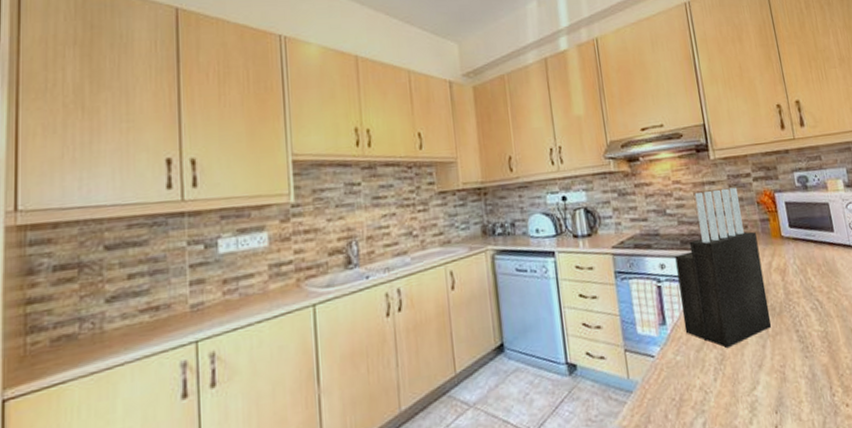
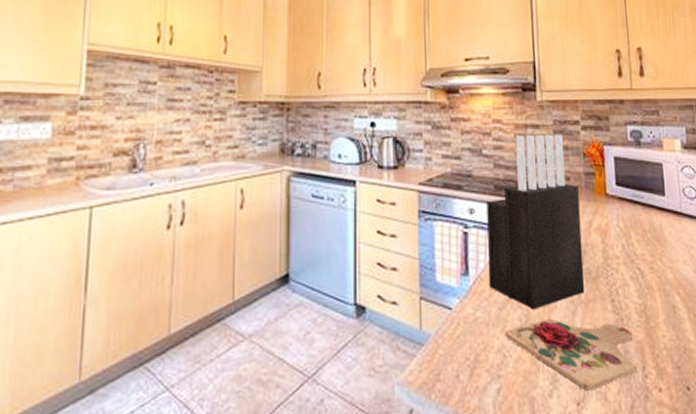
cutting board: none [705,351,825,414] -> present [506,318,638,391]

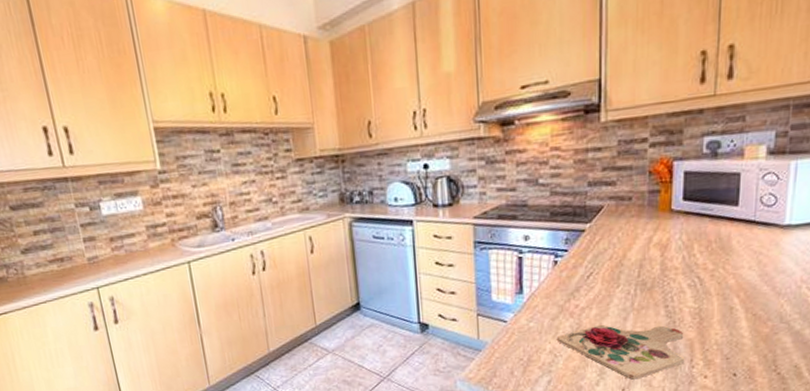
knife block: present [486,134,585,310] -> none [541,154,640,319]

